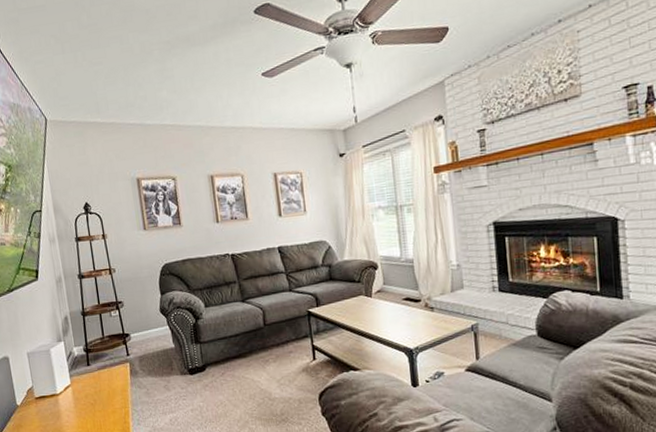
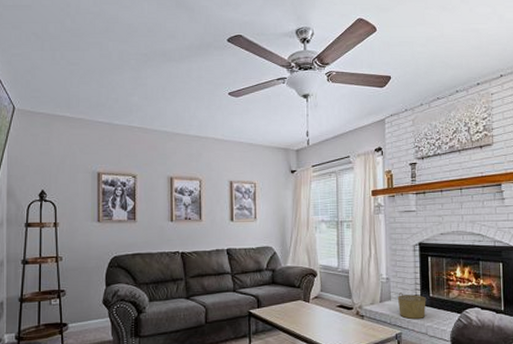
basket: none [470,279,506,309] -> present [397,292,426,320]

